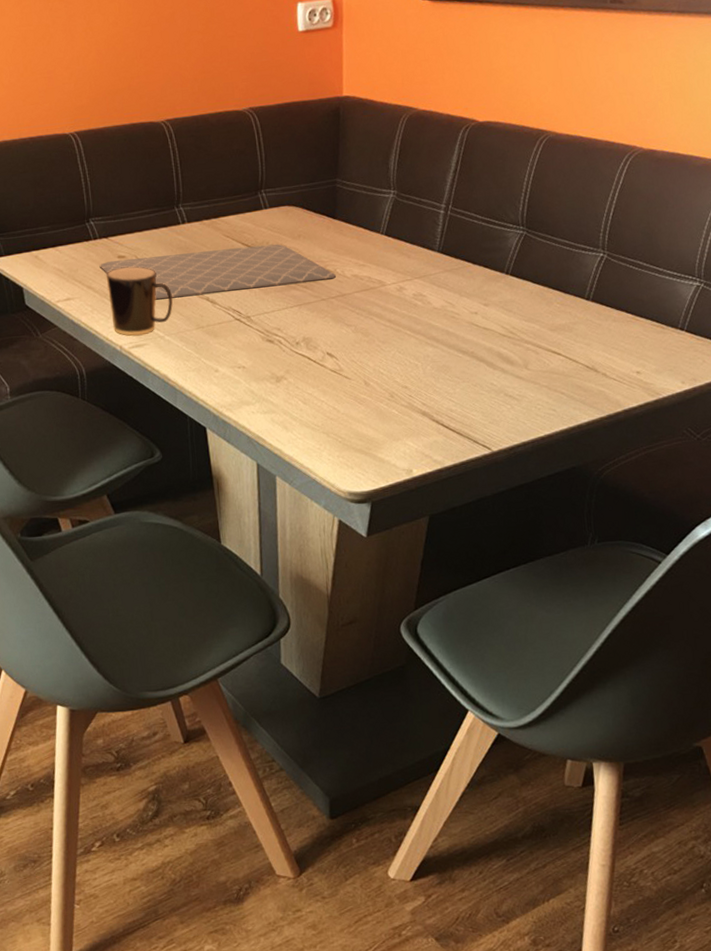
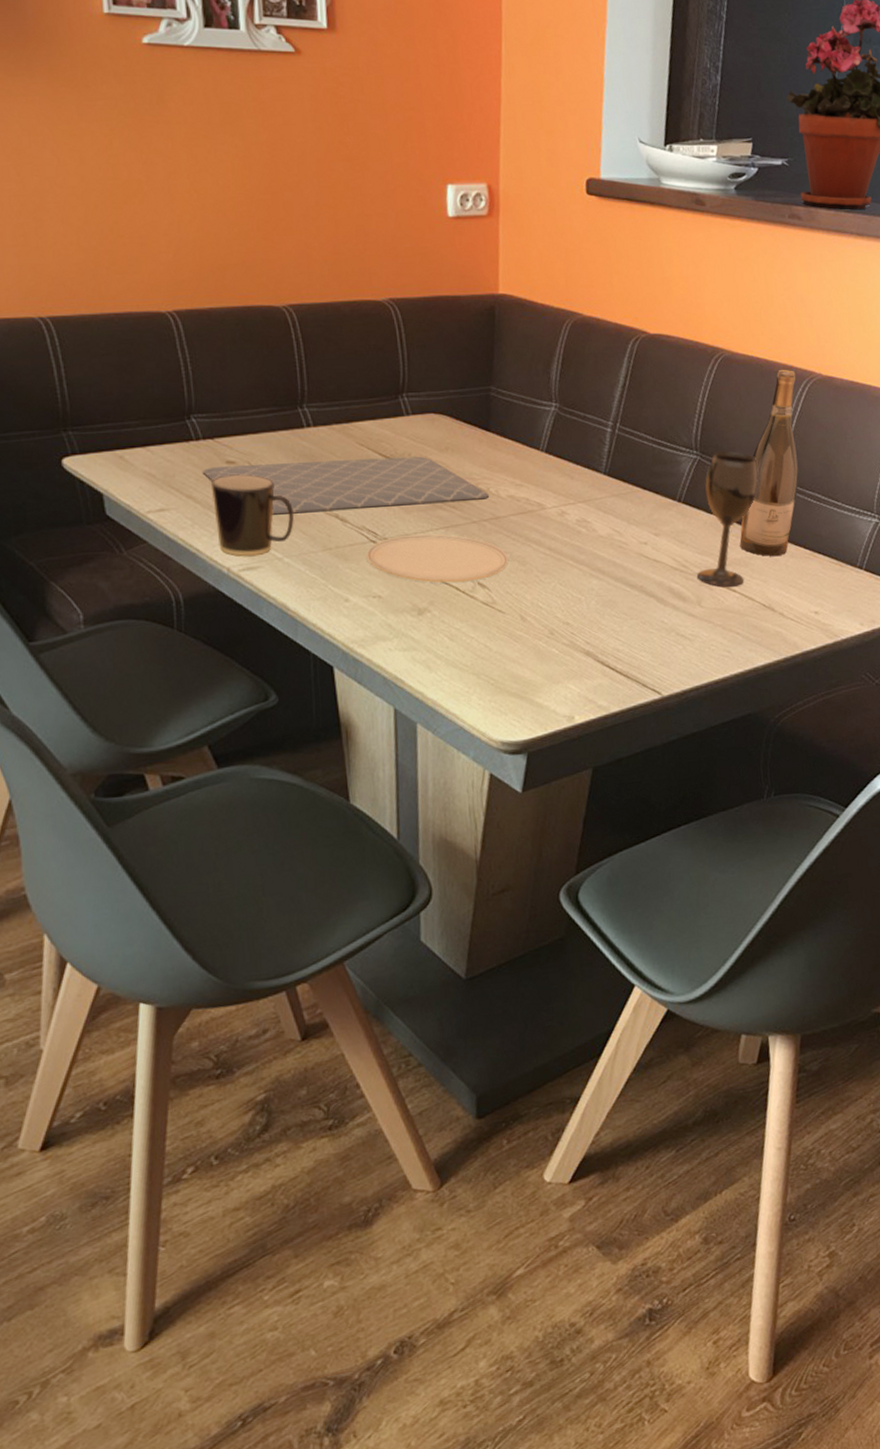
plate: none [232,311,354,354] -> present [366,533,509,583]
wine glass: none [524,225,582,351] -> present [697,451,759,587]
wine bottle: none [564,145,621,321] -> present [739,369,799,556]

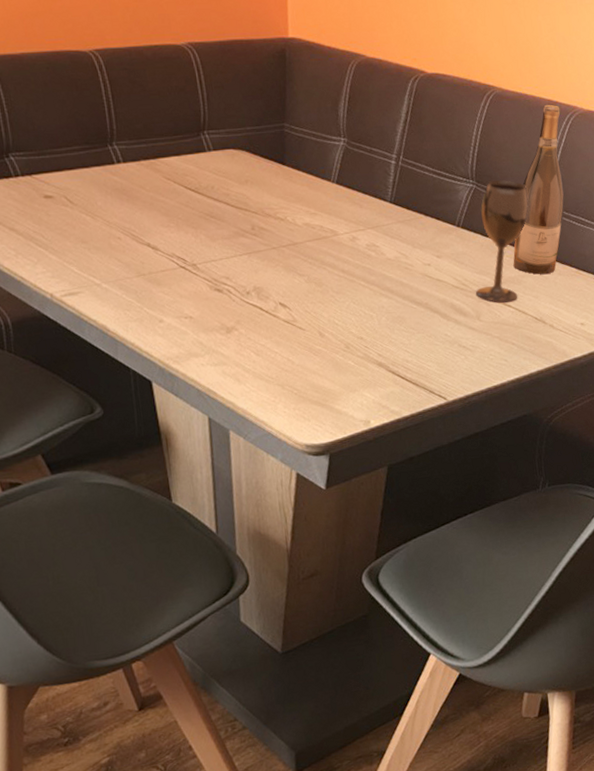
placemat: present [202,456,489,515] -> none [22,188,286,245]
mug: present [210,474,295,557] -> none [30,207,111,284]
plate: present [366,533,509,583] -> none [177,259,307,304]

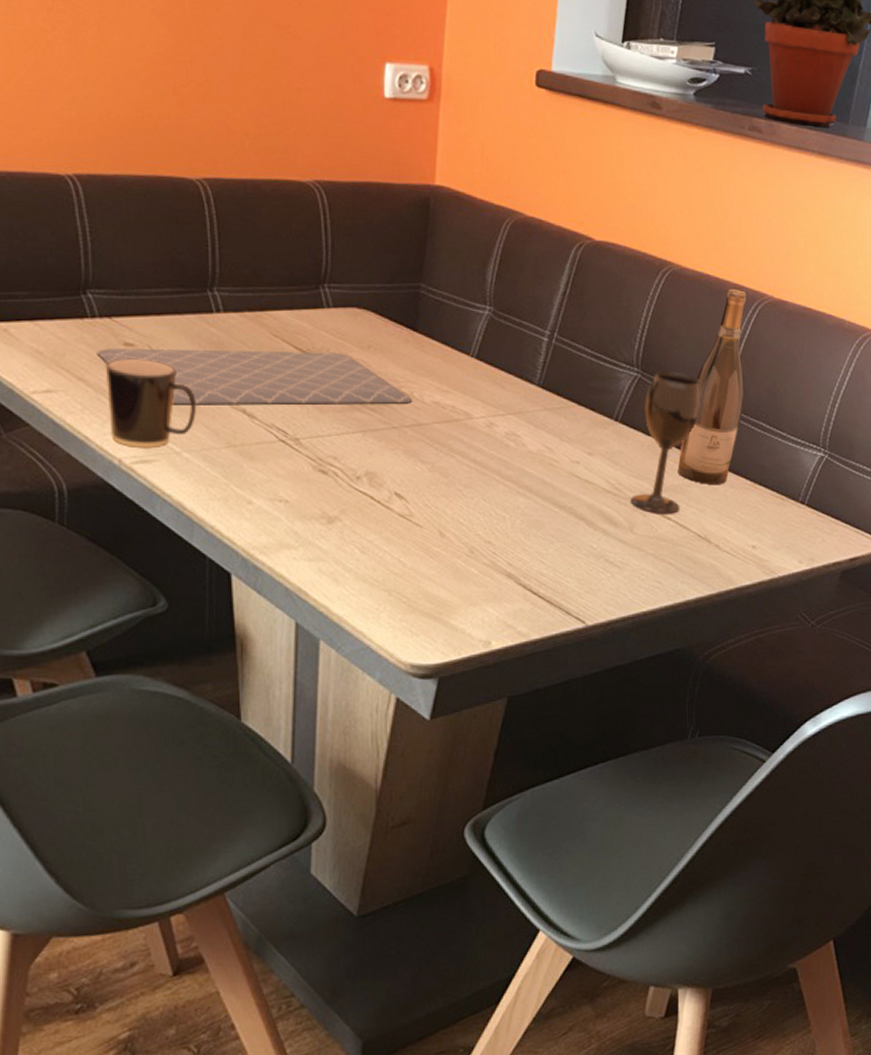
placemat: none [22,188,286,245] -> present [96,347,412,406]
mug: none [30,207,111,284] -> present [105,358,198,449]

